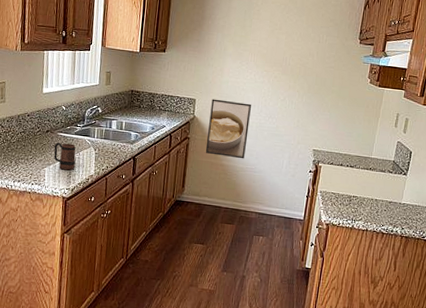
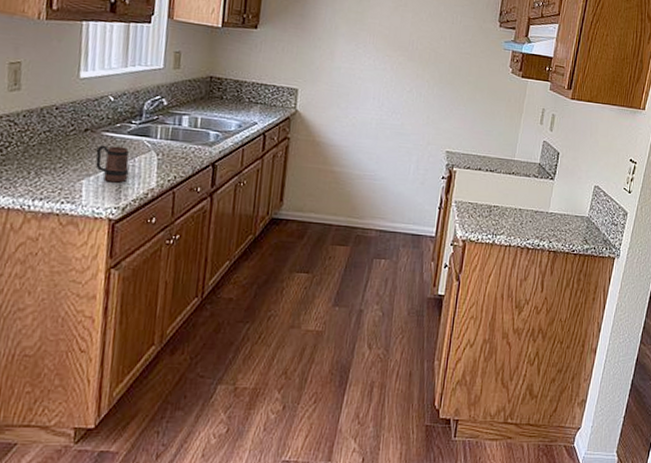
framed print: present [205,99,251,159] -> none [310,89,370,164]

